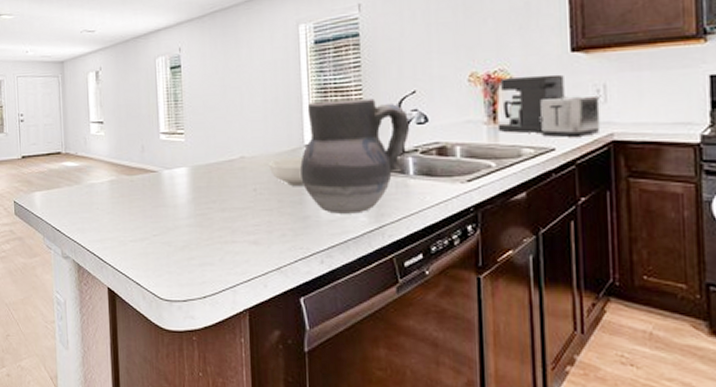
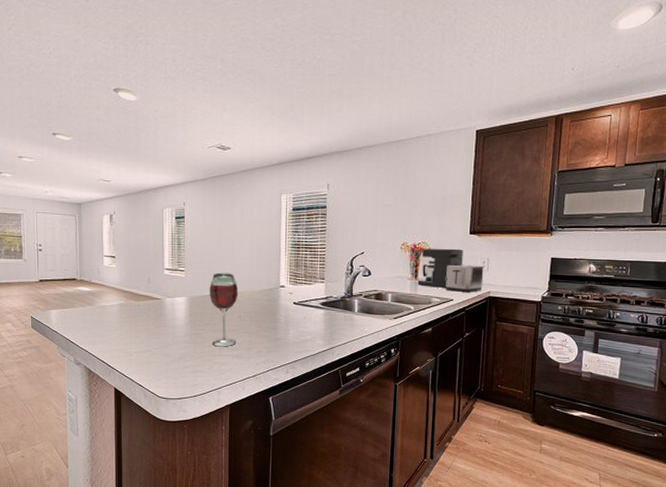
wineglass: none [215,132,253,231] -> present [209,273,239,347]
bowl: present [268,157,304,186] -> none [251,294,278,316]
ceramic jug: present [300,98,410,214] -> none [276,254,358,338]

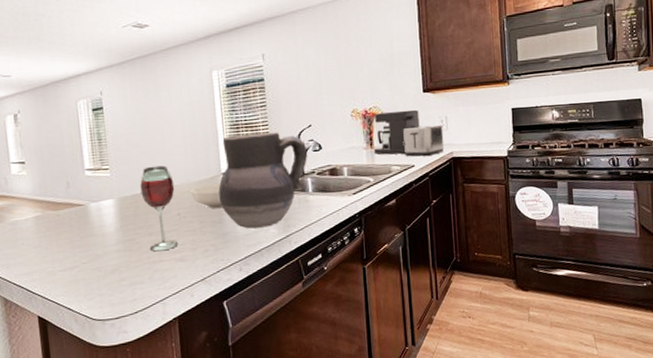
bowl: none [251,294,278,316] -> present [190,183,223,208]
ceramic jug: none [276,254,358,338] -> present [218,132,308,229]

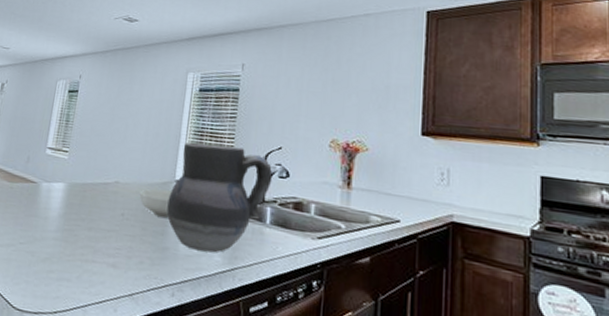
wineglass: present [140,165,179,252] -> none [86,157,126,251]
coffee maker: present [373,109,420,155] -> none [350,149,413,205]
toaster: present [401,124,444,156] -> none [387,172,443,214]

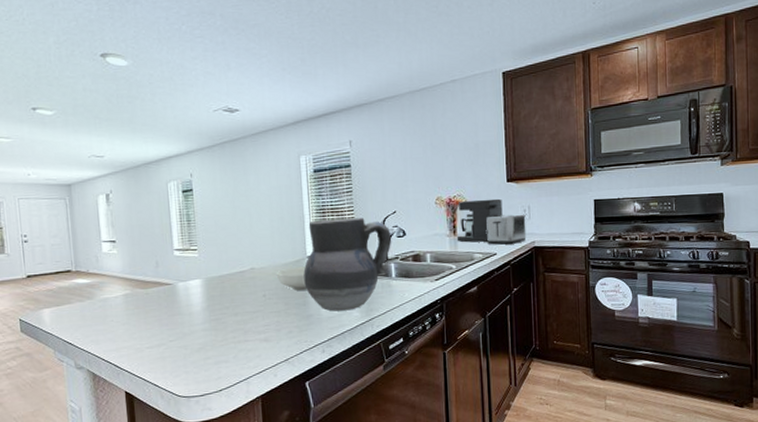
coffee maker: none [350,149,413,205] -> present [456,198,503,243]
toaster: none [387,172,443,214] -> present [484,214,527,245]

